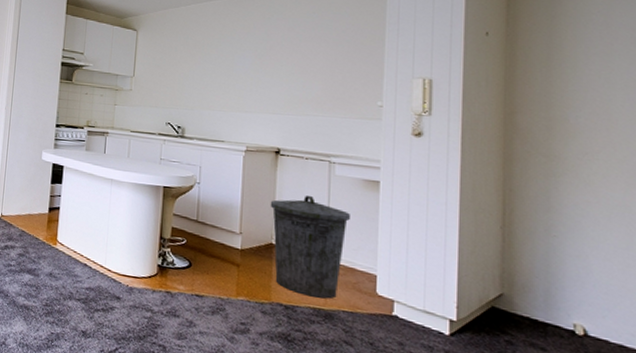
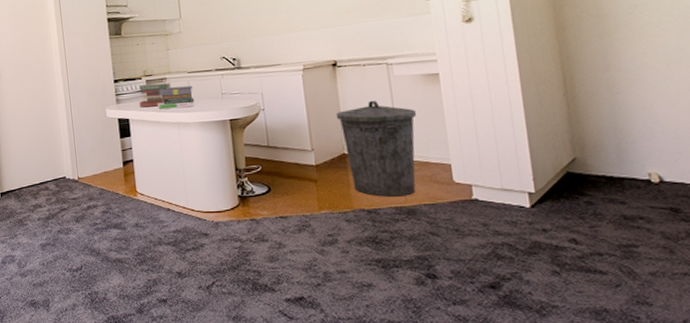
books: none [76,134,112,159] -> present [139,83,171,108]
books: none [93,142,133,167] -> present [157,86,195,109]

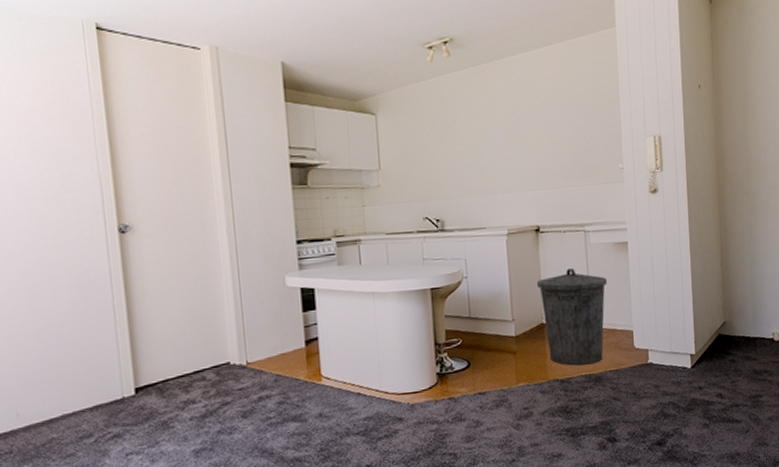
books: present [139,83,171,108] -> none [327,245,366,275]
books: present [157,86,195,109] -> none [349,249,393,277]

